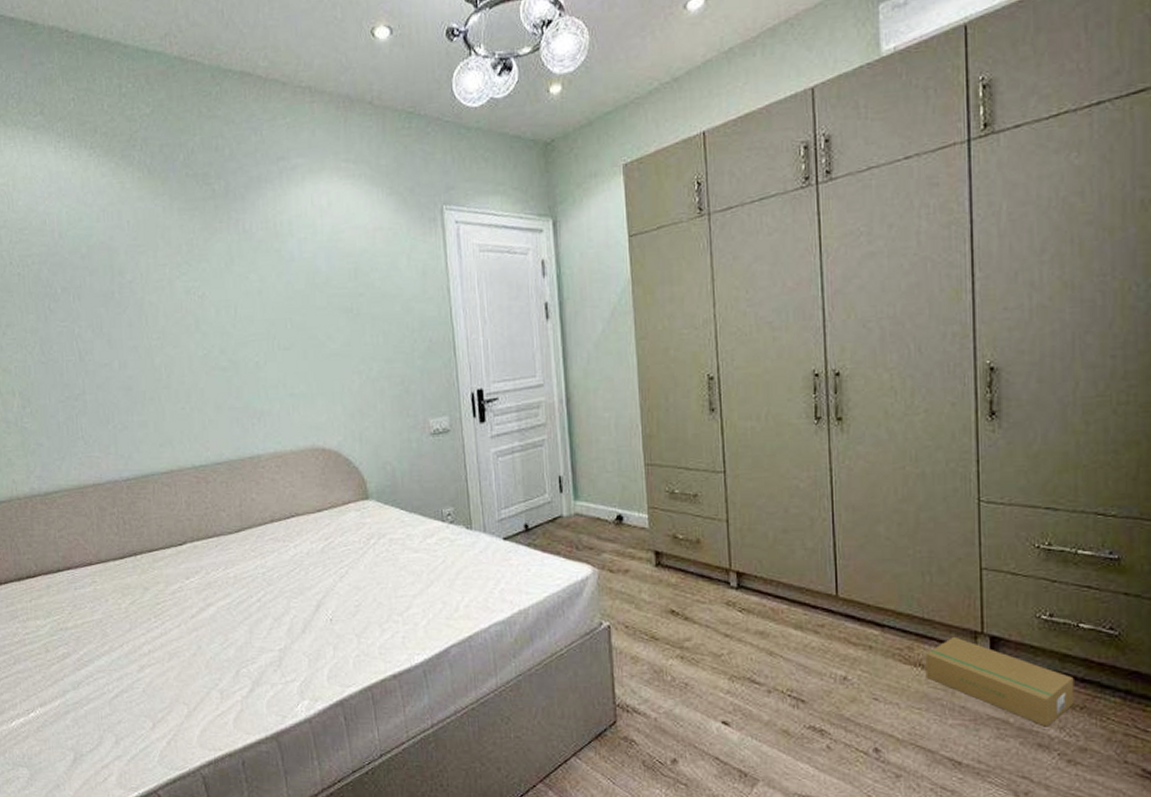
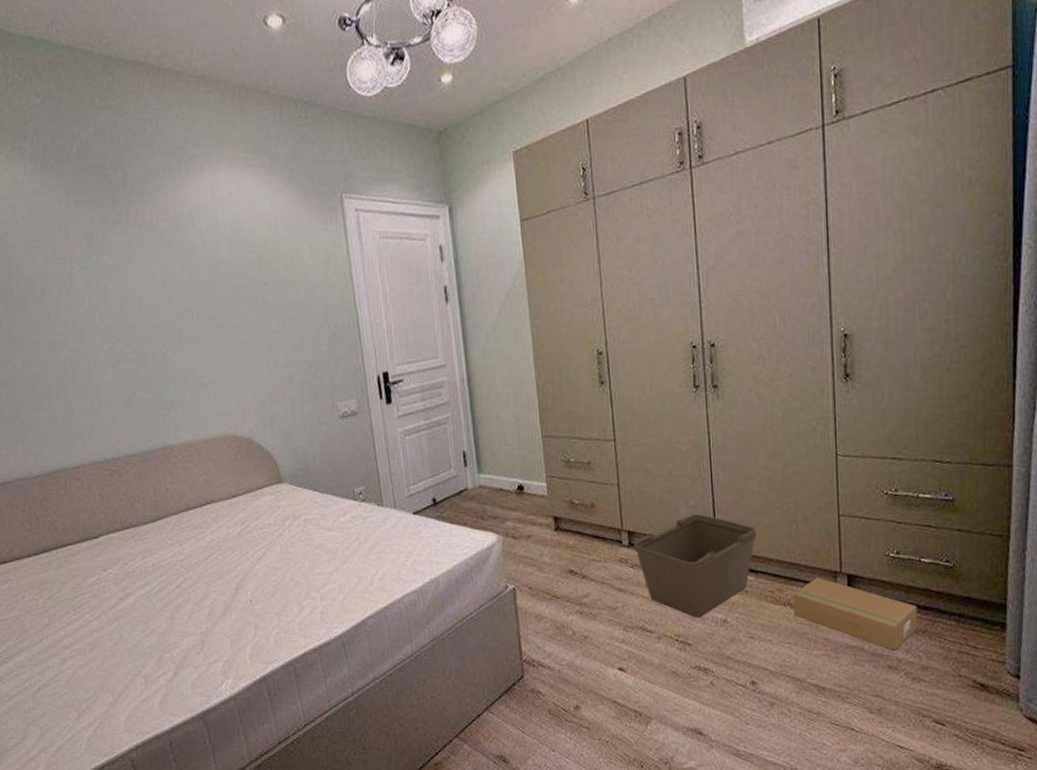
bicycle basket: none [743,558,884,672] -> present [634,514,757,618]

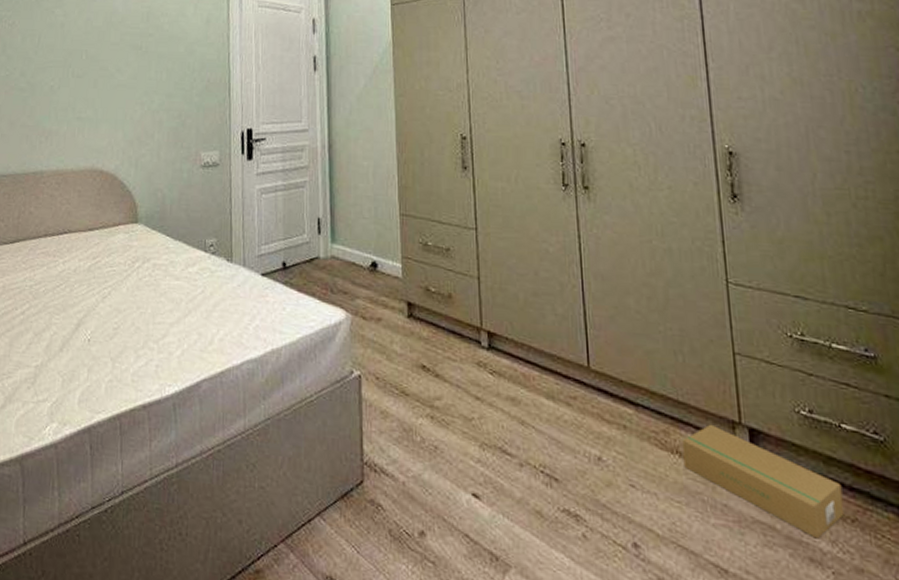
bicycle basket: present [634,514,757,618] -> none [494,324,636,449]

